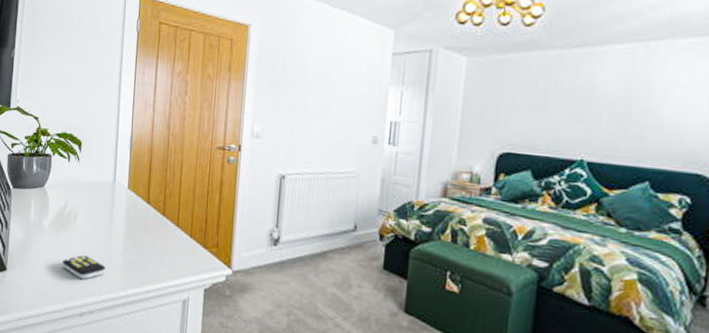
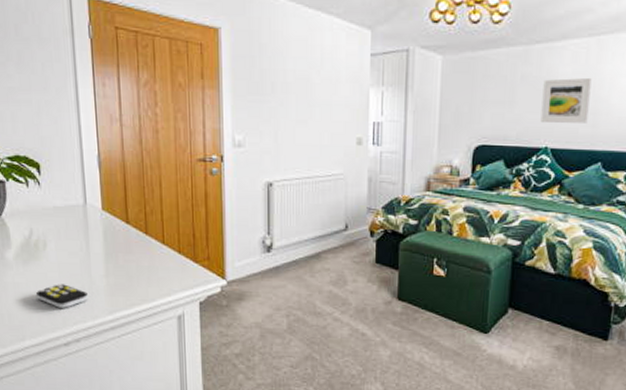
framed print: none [575,86,638,136] -> present [540,77,592,123]

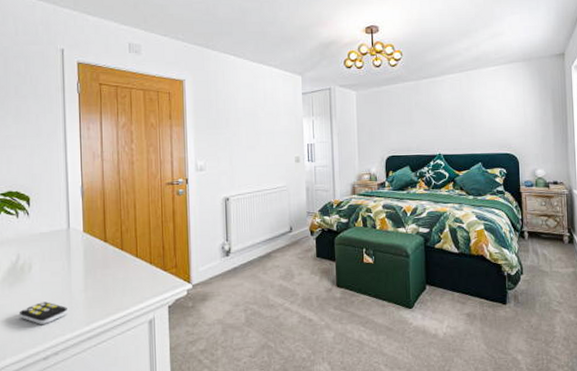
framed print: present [540,77,592,123] -> none [432,101,467,135]

